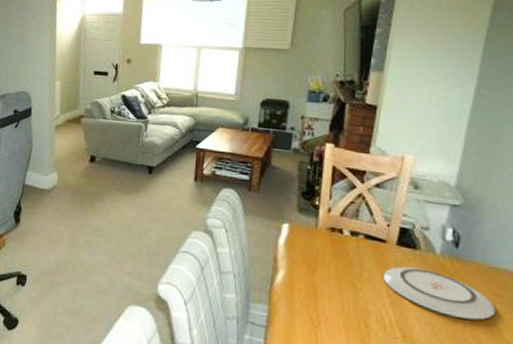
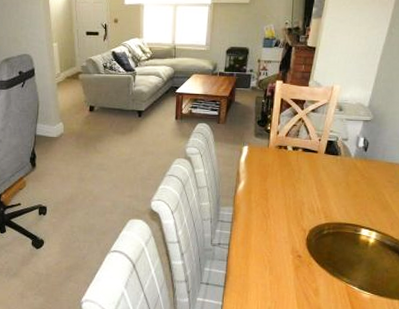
plate: present [382,266,496,321] -> none [314,168,388,200]

